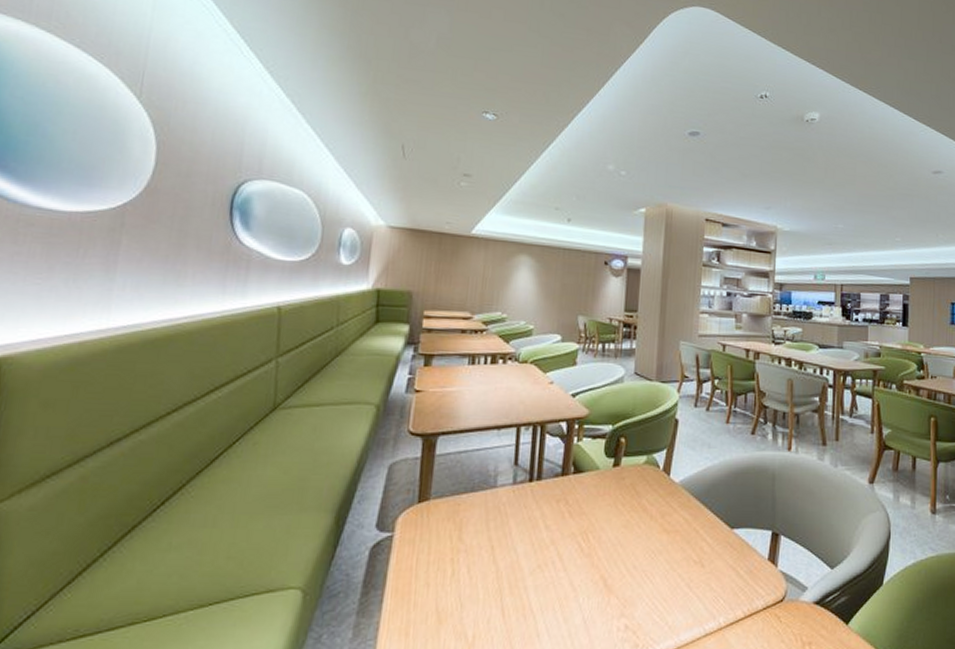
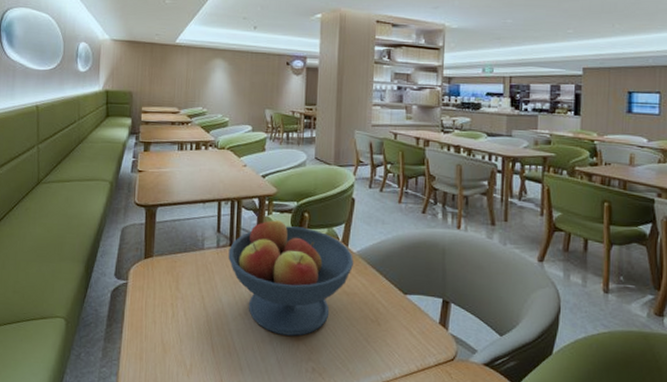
fruit bowl: none [527,444,676,588] -> present [228,217,354,336]

